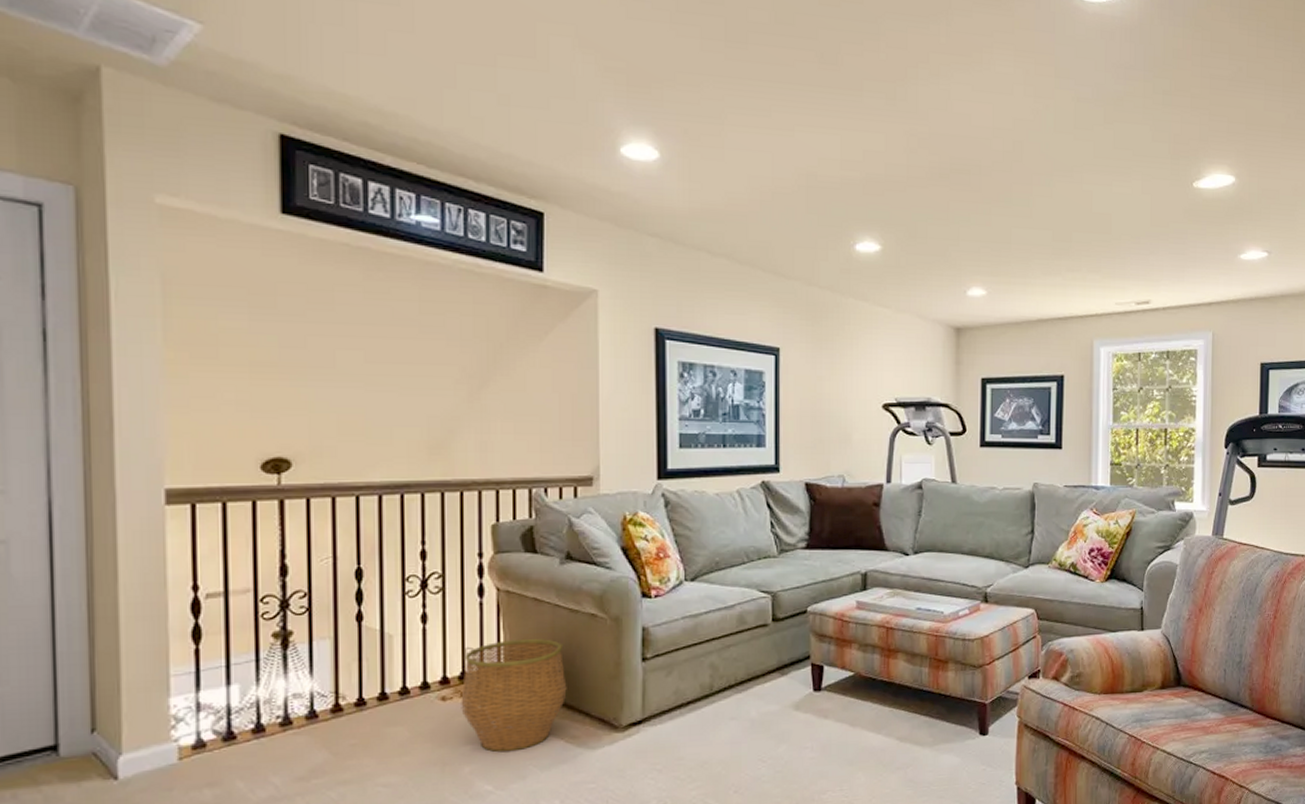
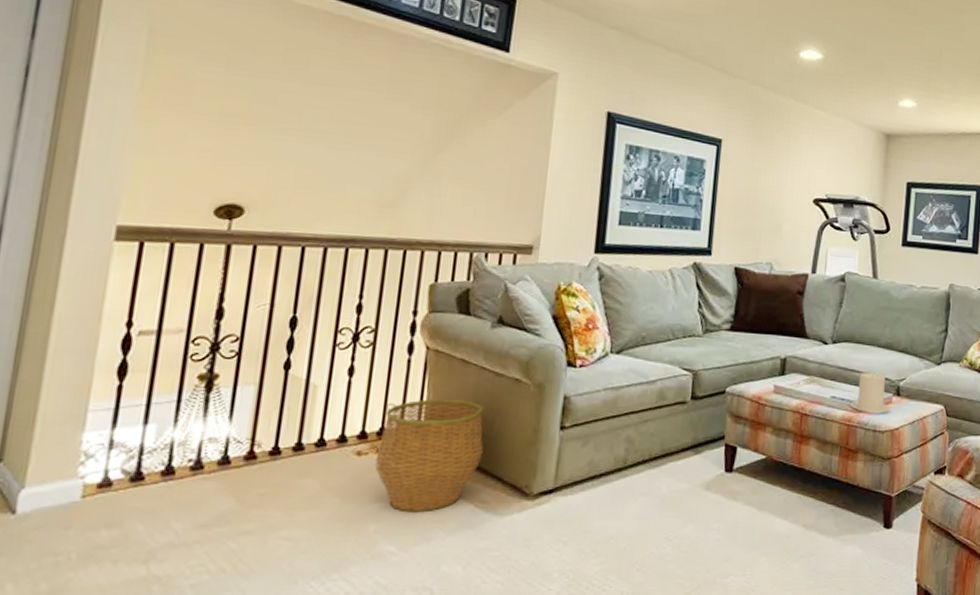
candle: none [936,581,980,623] -> present [849,373,892,414]

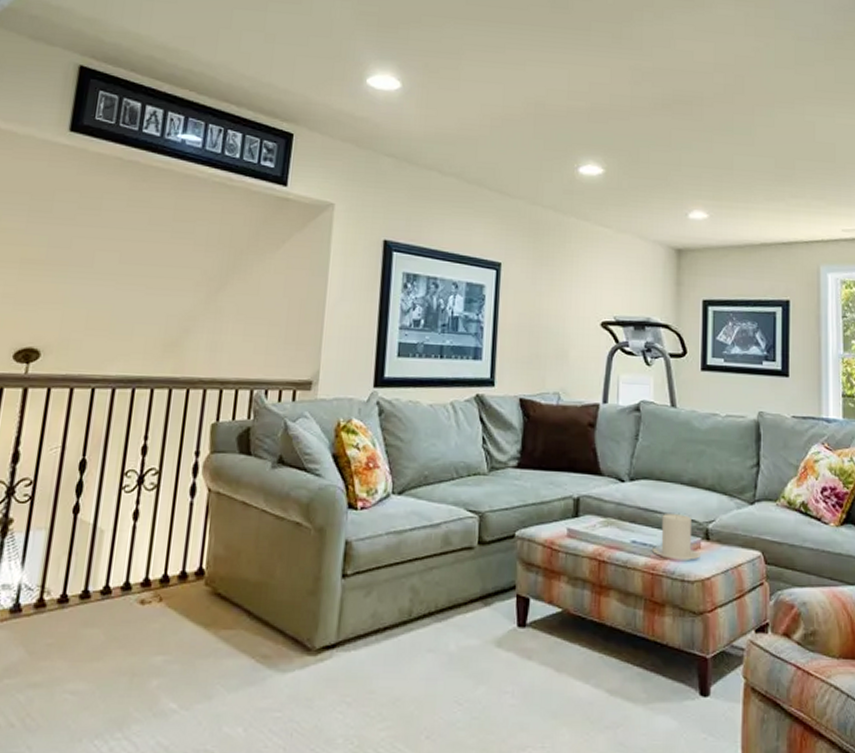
basket: present [375,399,485,513] -> none [157,544,266,667]

